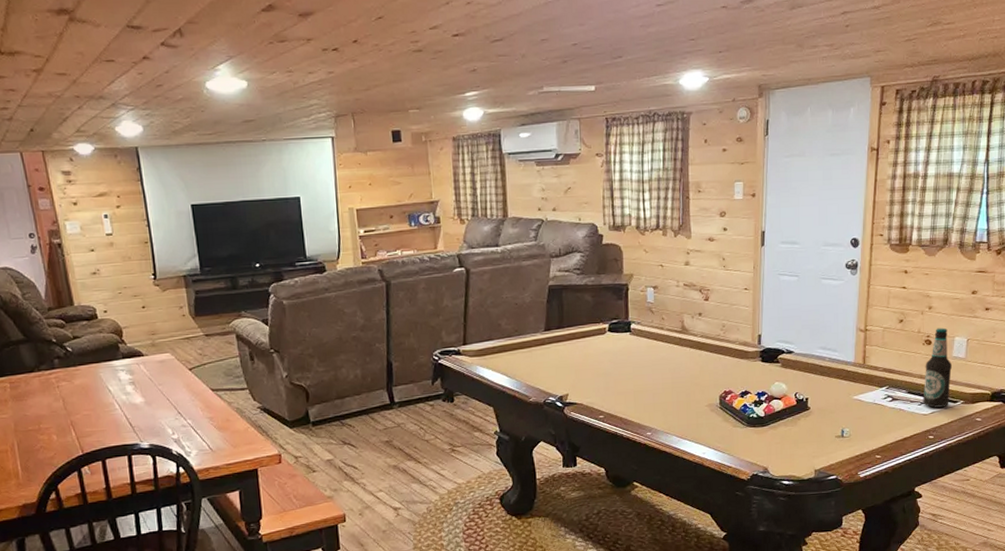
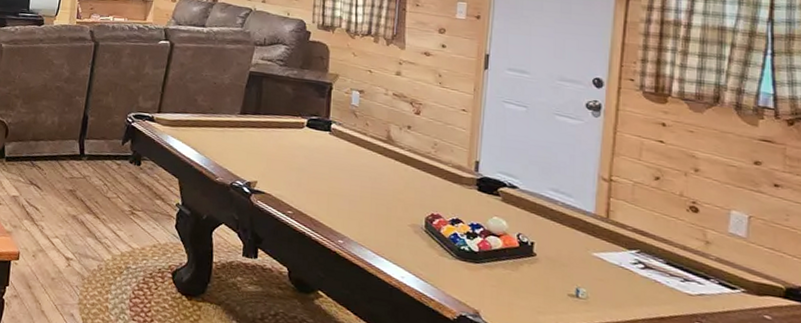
bottle: present [923,327,952,408] -> none [687,195,727,292]

